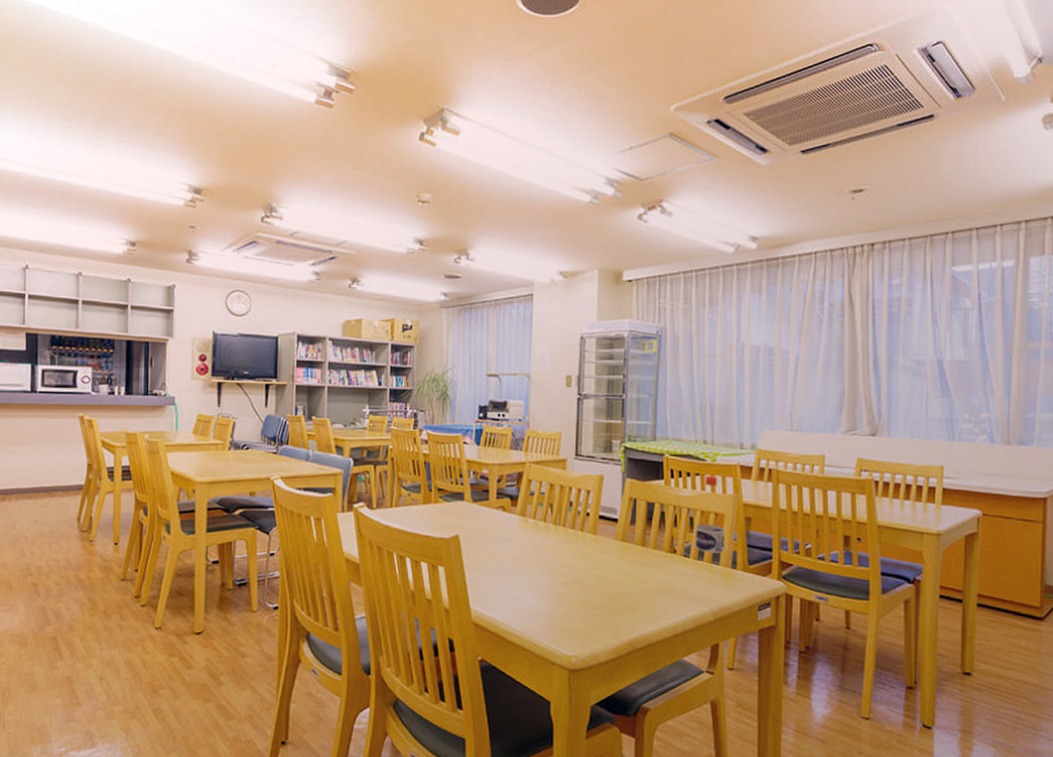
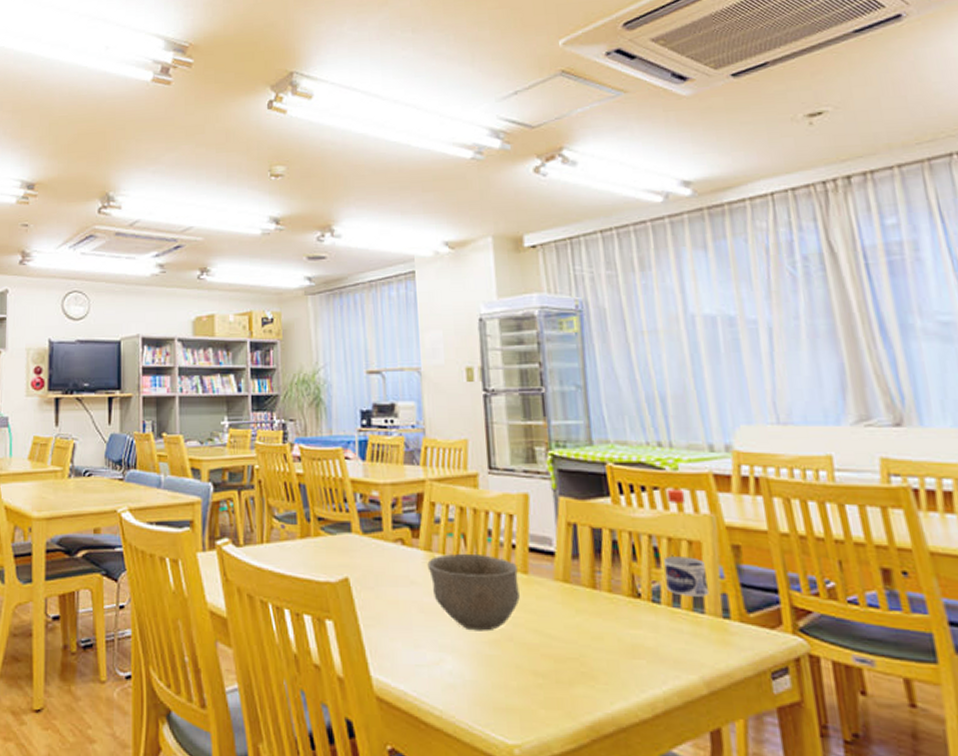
bowl: none [521,518,589,576] -> present [427,553,520,631]

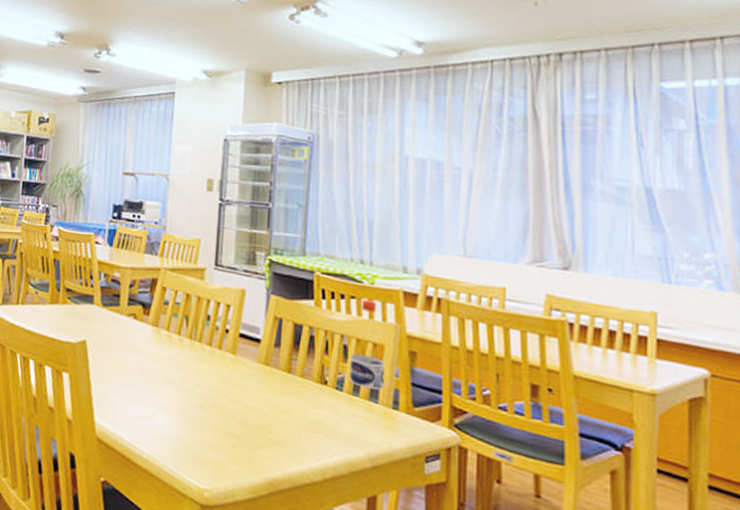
bowl: present [427,553,520,631] -> none [153,331,228,397]

